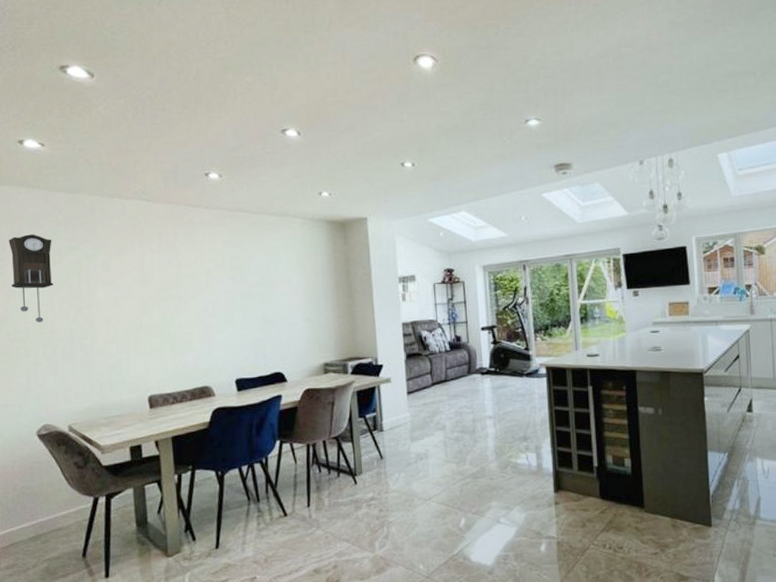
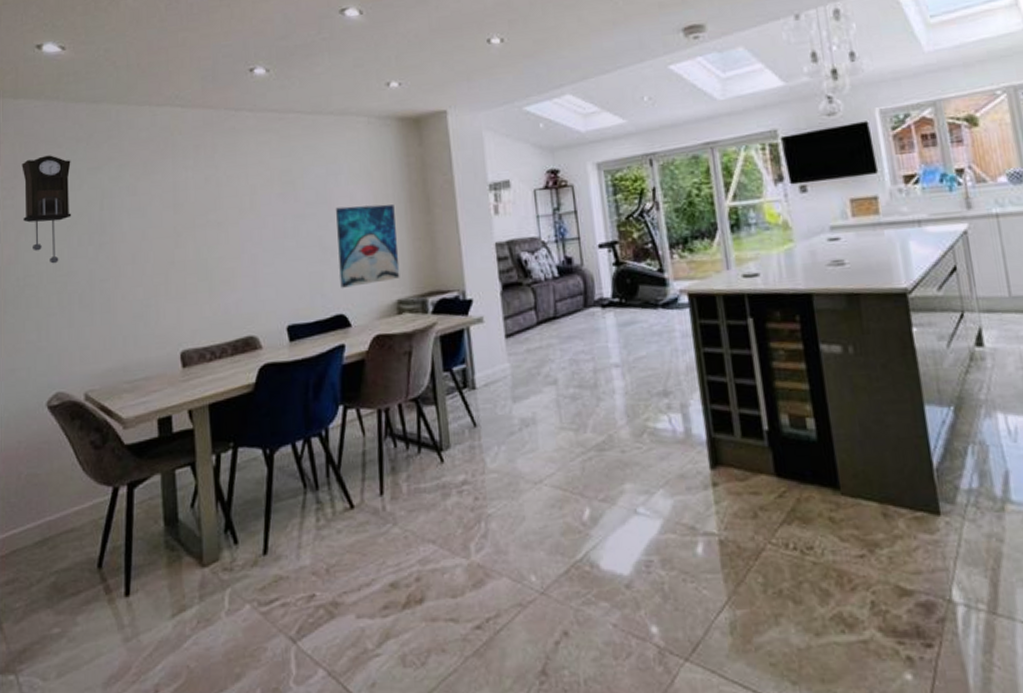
wall art: none [275,289,327,352] -> present [335,204,400,288]

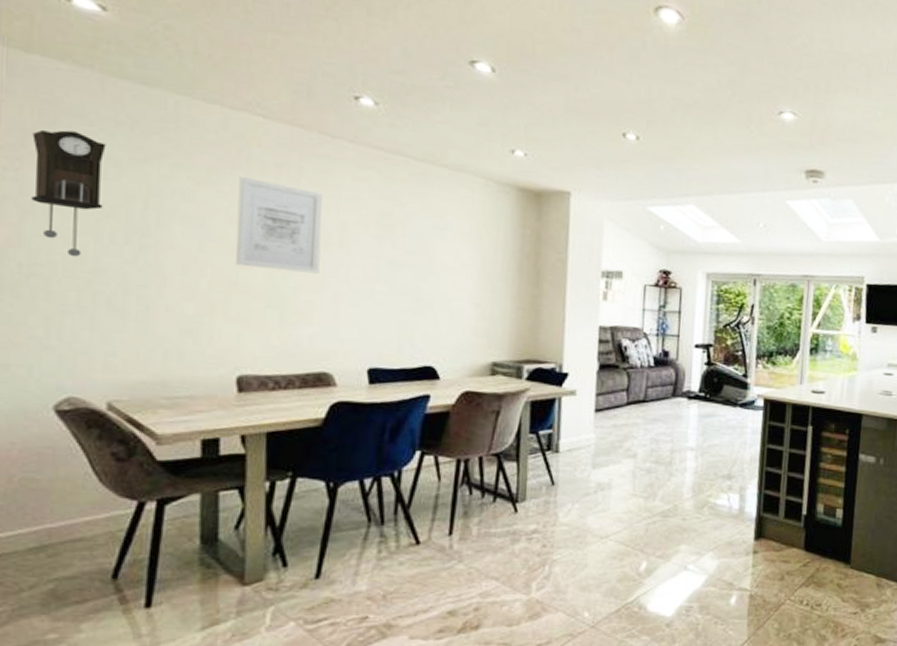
wall art: none [168,163,237,247] -> present [236,177,323,274]
wall art: present [335,204,400,288] -> none [433,262,502,343]

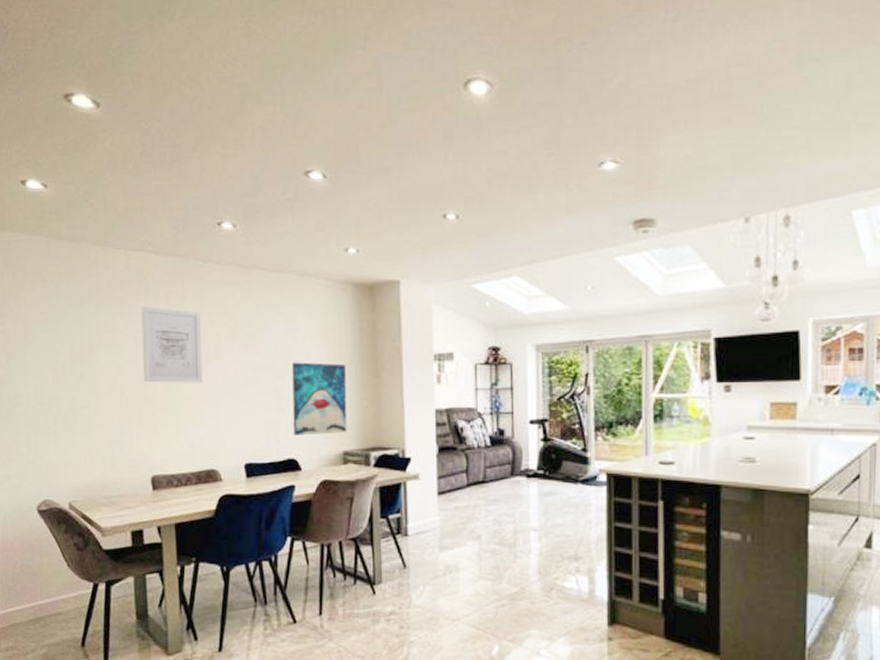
pendulum clock: present [31,130,106,257] -> none [10,288,56,387]
wall art: none [433,262,502,343] -> present [291,362,347,436]

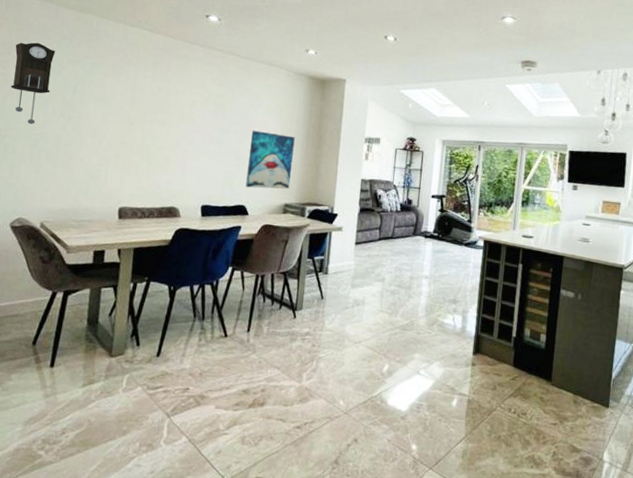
pendulum clock: none [10,288,56,387] -> present [11,42,56,125]
wall art: present [141,307,203,383] -> none [124,71,181,137]

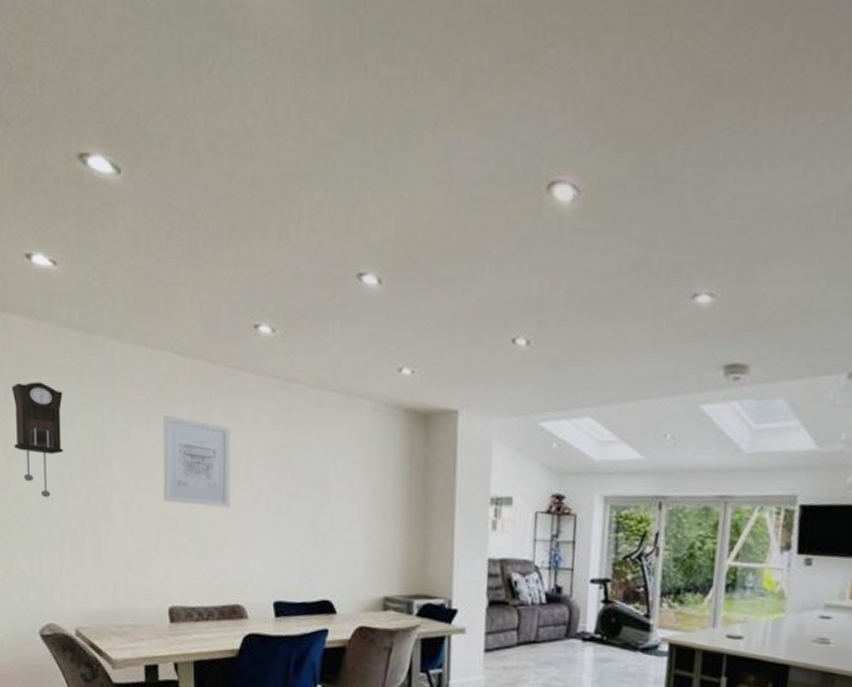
wall art: none [124,71,181,137] -> present [163,415,231,508]
wall art: present [245,130,295,190] -> none [329,493,392,577]

